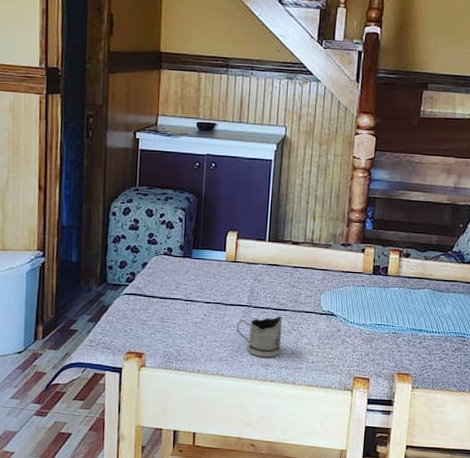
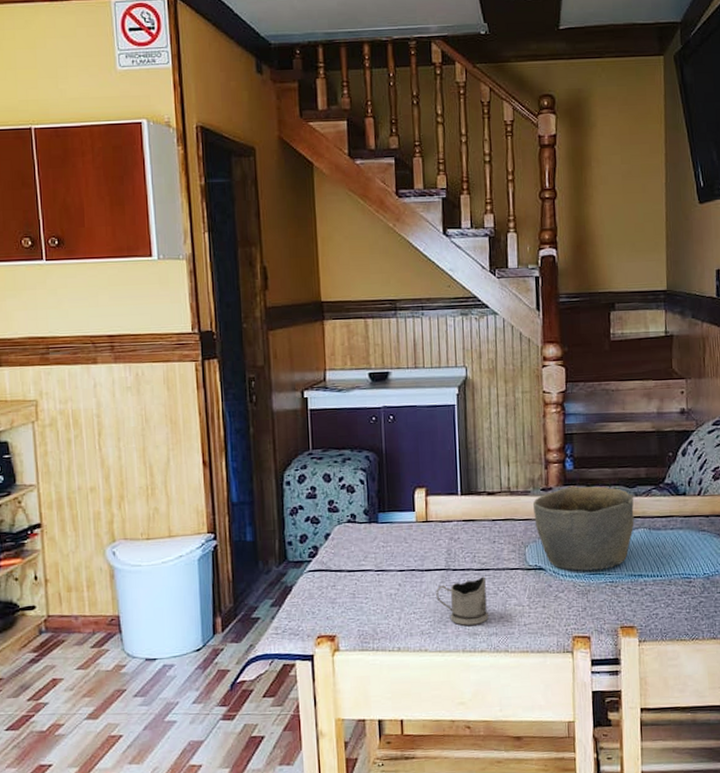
bowl: none [332,246,423,321] -> present [533,486,634,571]

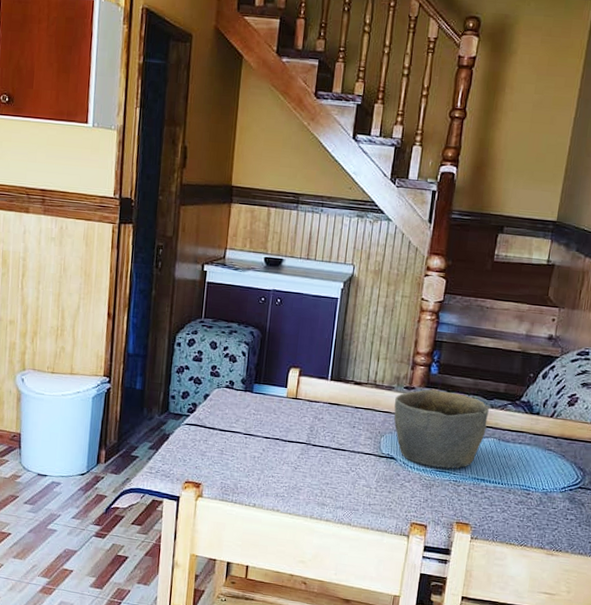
tea glass holder: present [436,576,489,626] -> none [294,456,341,497]

